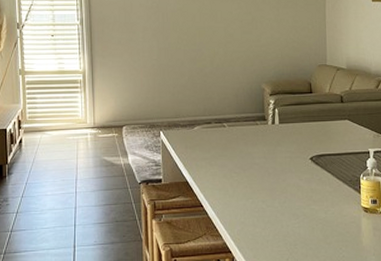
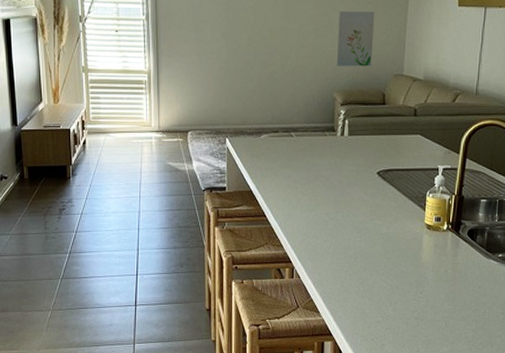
wall art: none [262,8,296,59] -> present [337,11,375,67]

